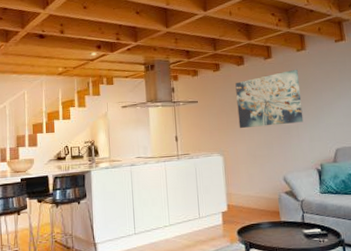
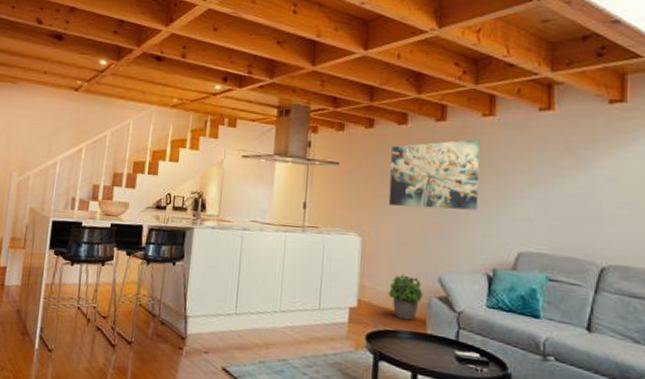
potted plant: none [248,179,274,214] -> present [387,273,423,321]

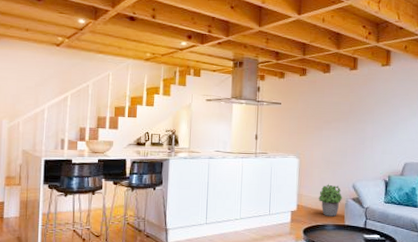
wall art: present [388,139,480,211] -> none [317,83,380,135]

